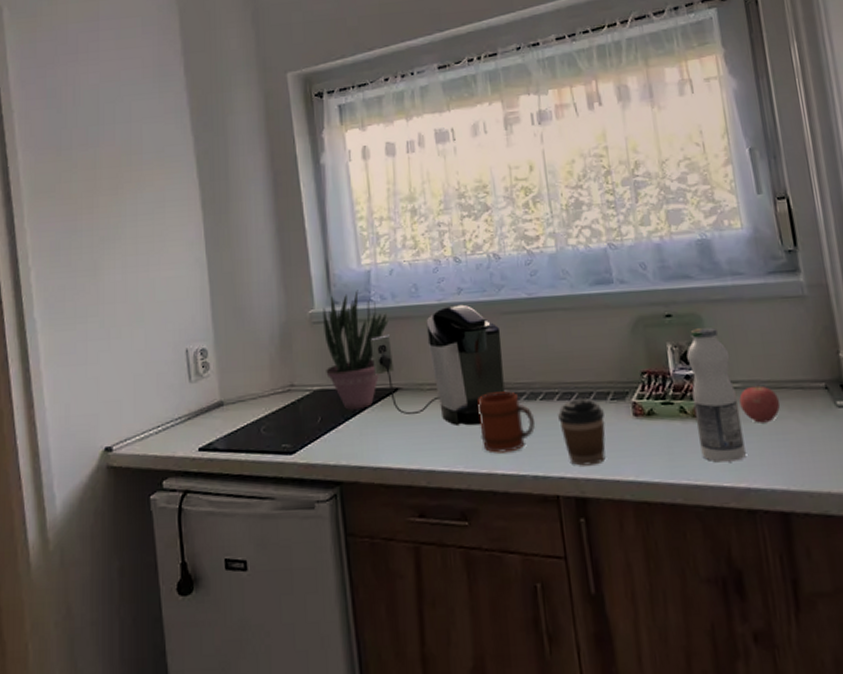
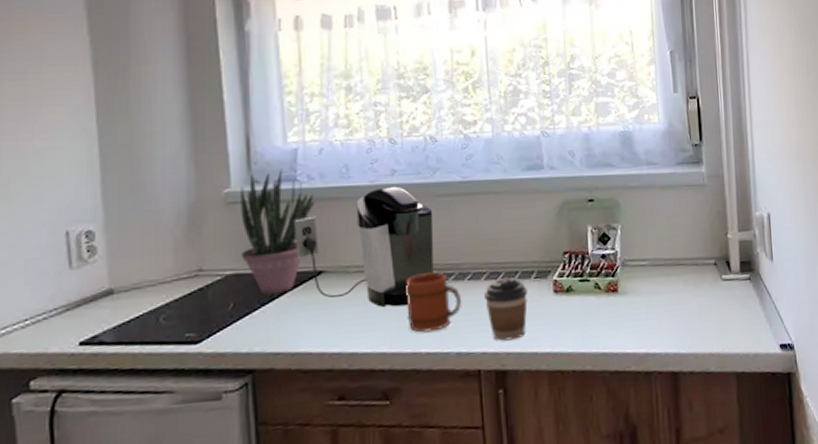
fruit juice: present [686,327,746,462] -> none [604,211,647,332]
apple: present [739,384,781,423] -> none [645,261,679,296]

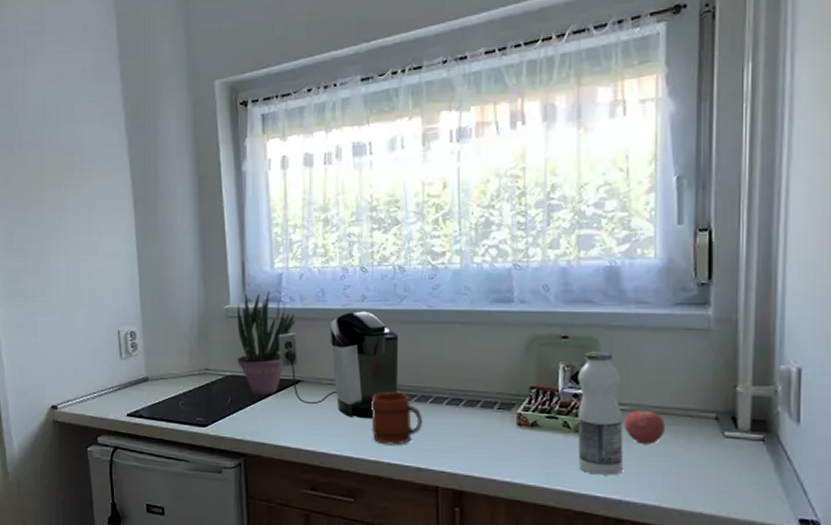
coffee cup: present [484,278,528,341] -> none [445,405,489,465]
fruit juice: none [604,211,647,332] -> present [577,352,623,476]
apple: none [645,261,679,296] -> present [624,408,666,444]

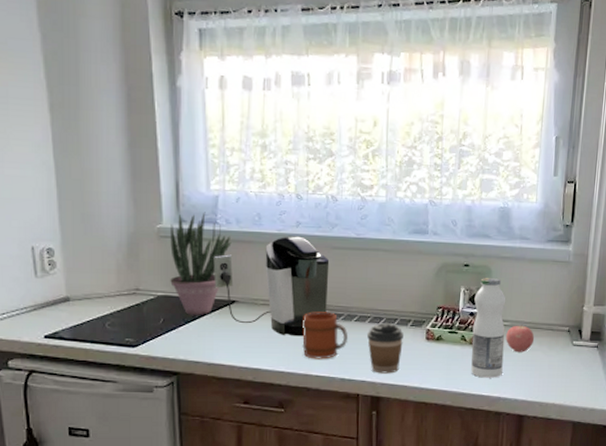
coffee cup: none [445,405,489,465] -> present [367,323,404,374]

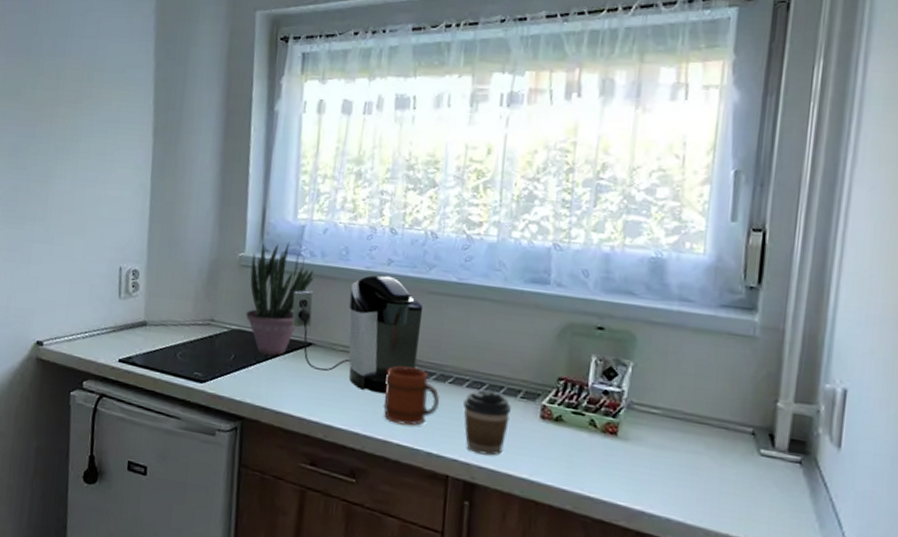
fruit juice: present [471,278,506,378] -> none [602,346,657,484]
apple: present [506,324,535,352] -> none [654,415,699,454]

